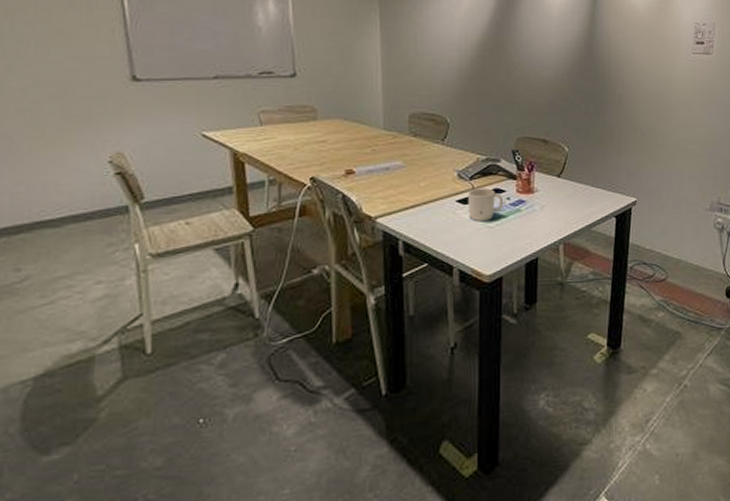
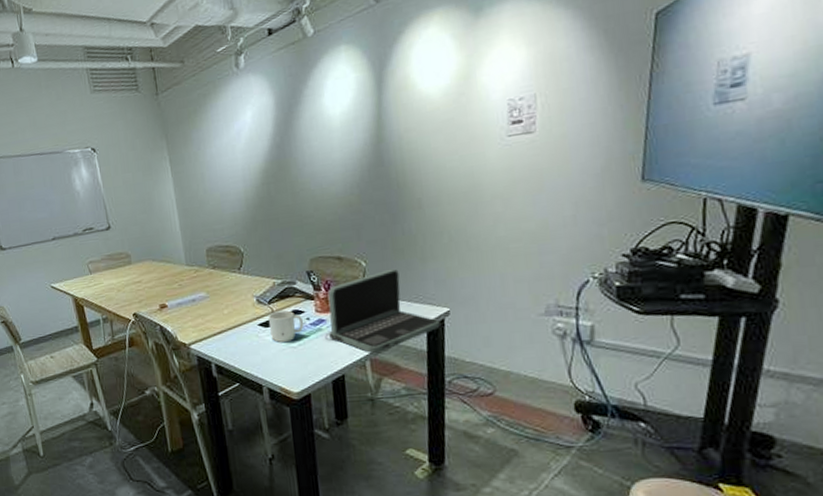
laptop: none [523,156,628,238] -> present [325,268,440,354]

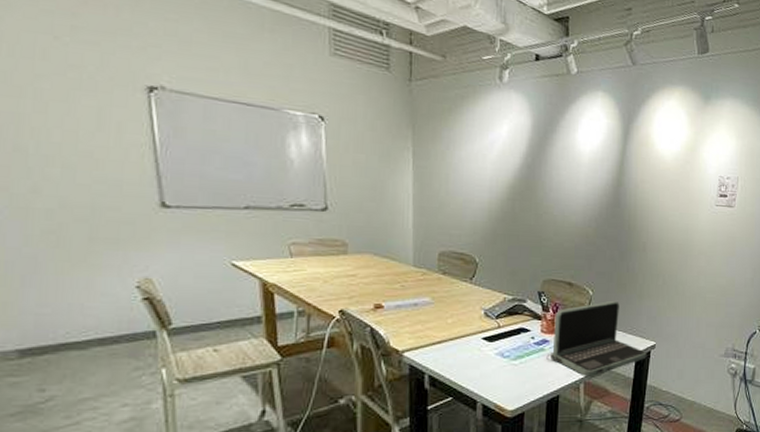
mug: present [267,310,304,342] -> none [493,327,529,358]

